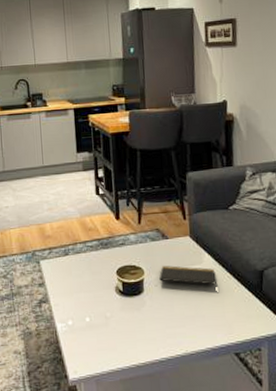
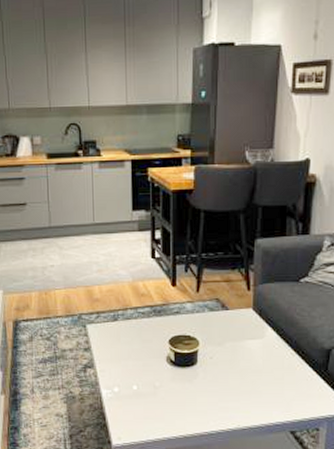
notepad: present [159,265,216,285] -> none [215,338,278,361]

